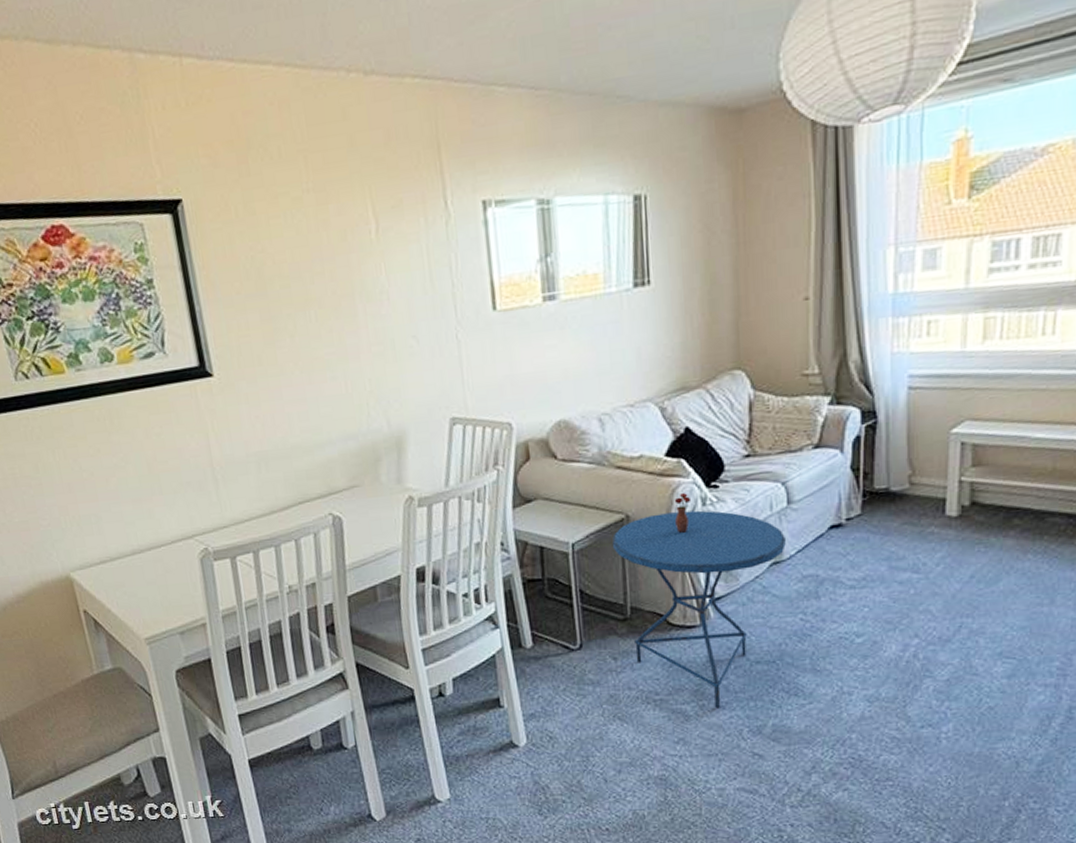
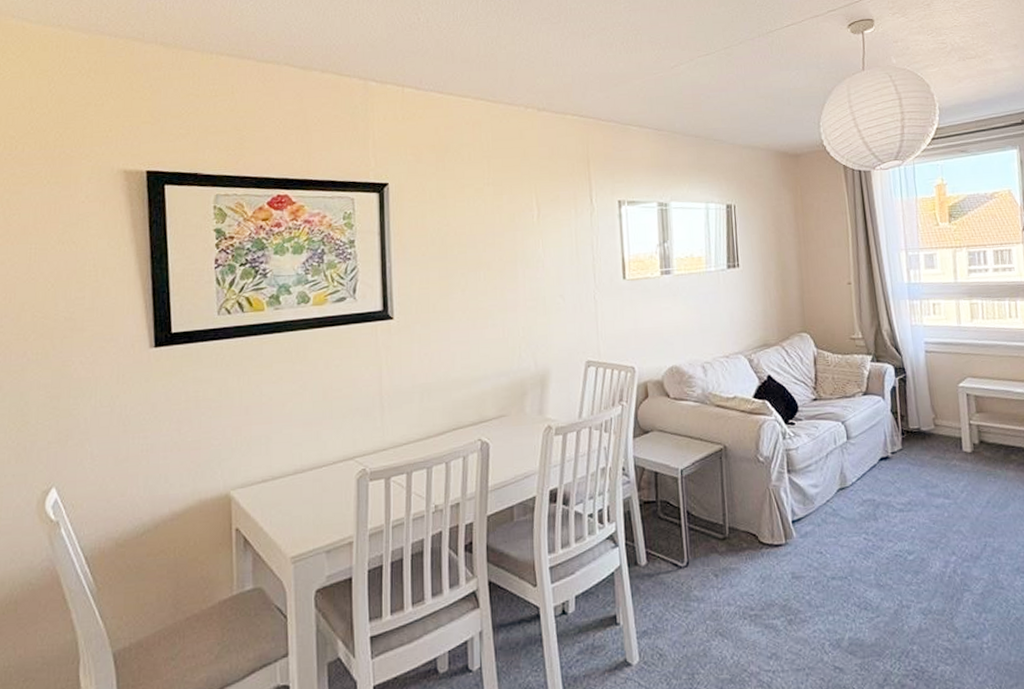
side table: present [612,492,786,709] -> none [713,427,848,623]

